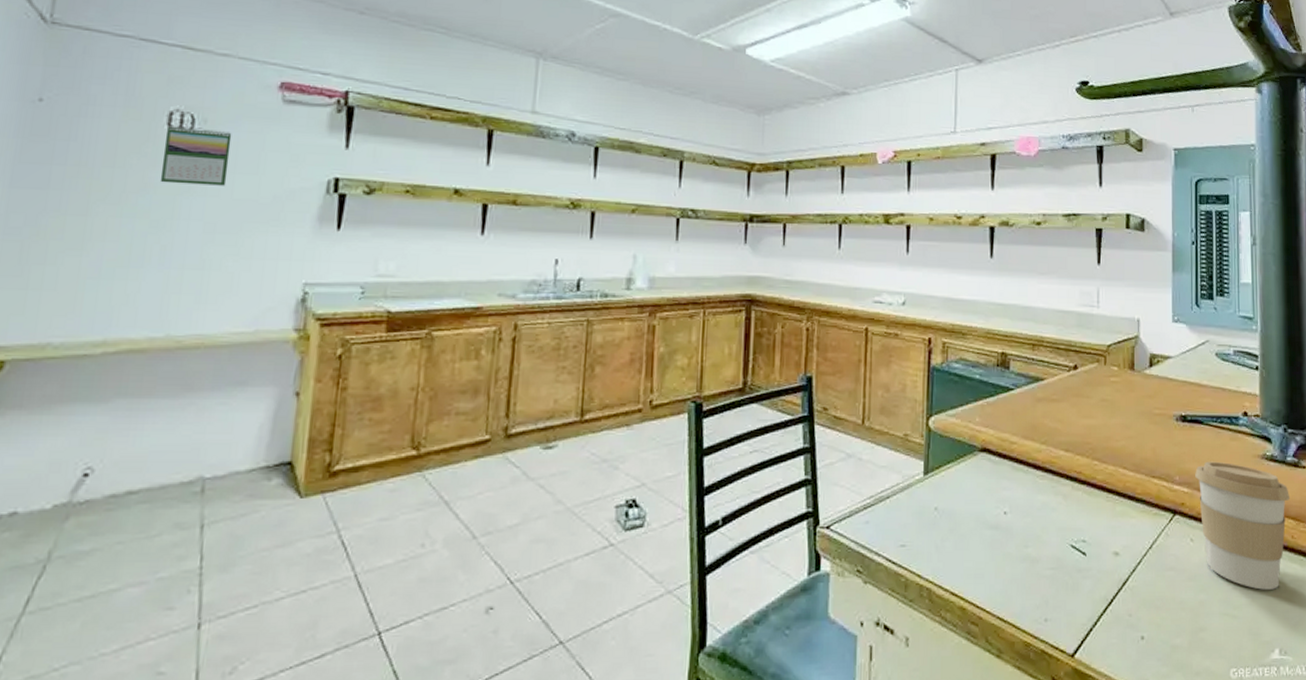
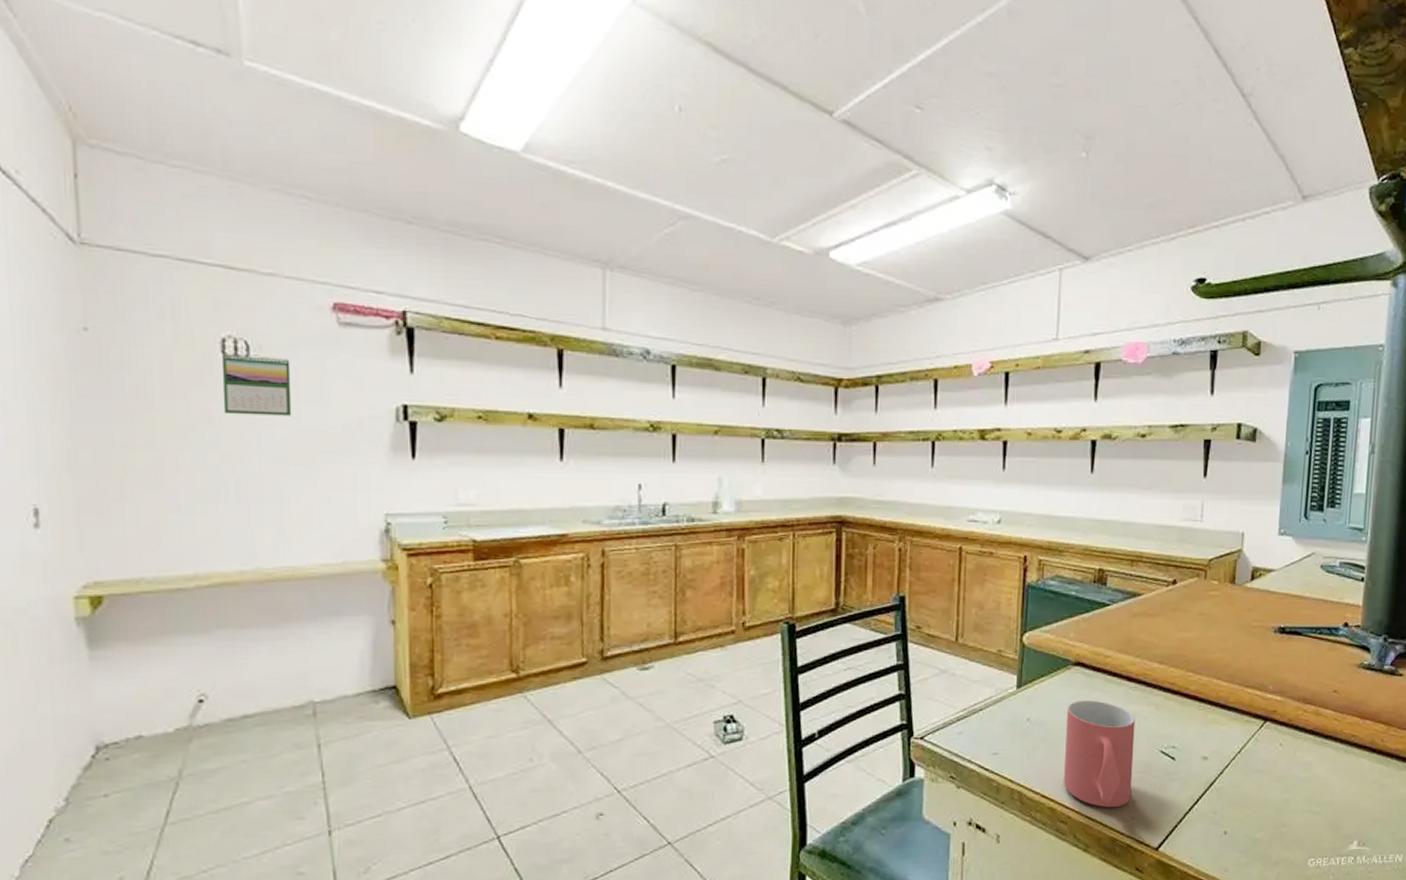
mug: none [974,489,1044,608] -> present [1064,700,1136,808]
coffee cup: present [1195,461,1291,590] -> none [1289,670,1384,789]

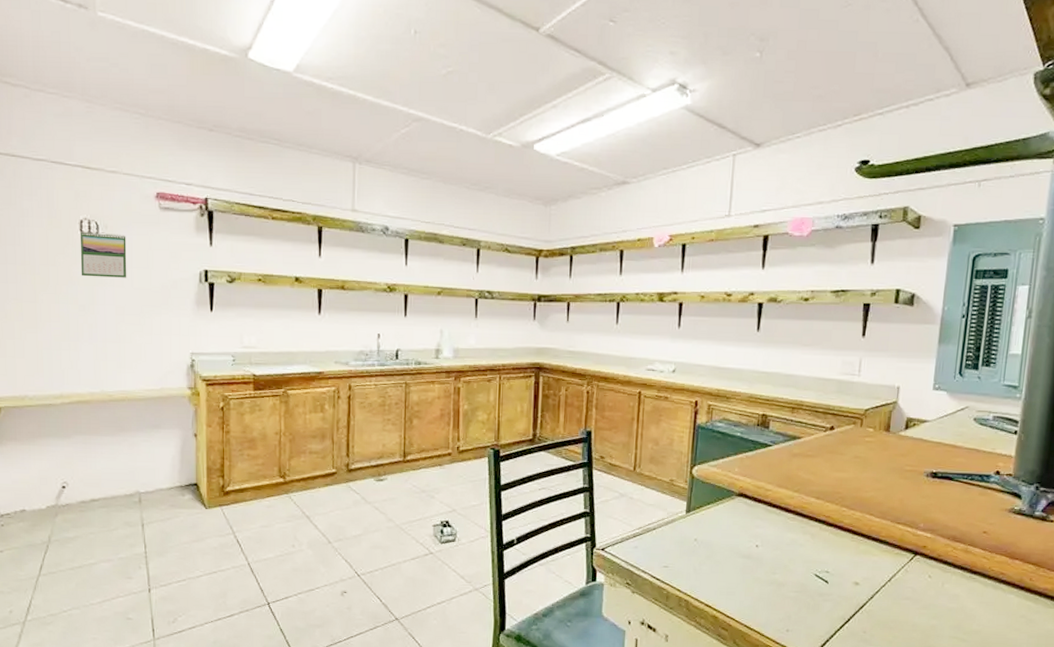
mug: present [1064,700,1136,808] -> none [726,526,793,620]

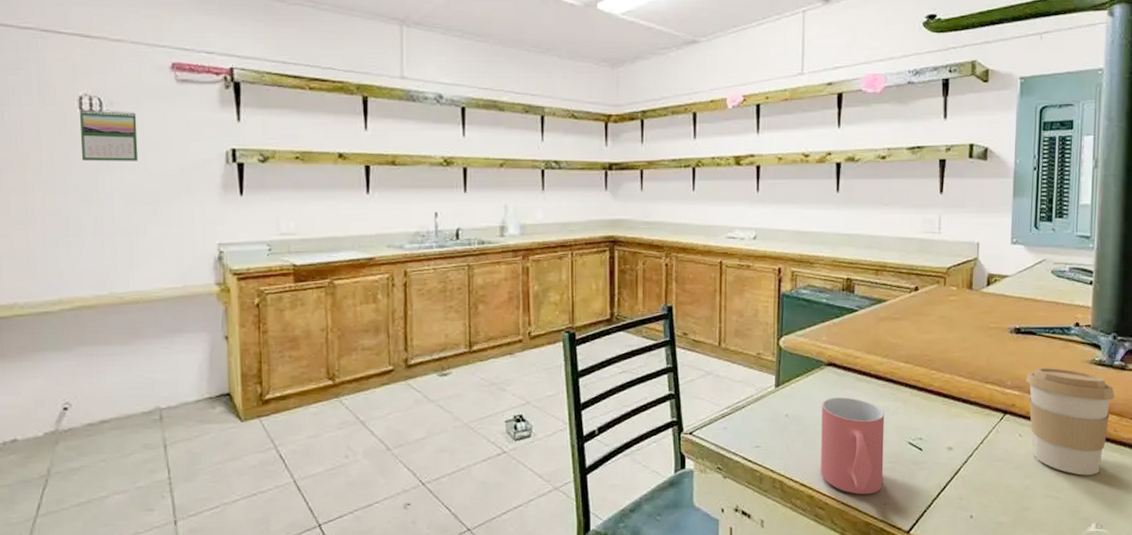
mug: none [726,526,793,620] -> present [821,397,885,495]
coffee cup: none [939,512,1034,621] -> present [1026,367,1116,476]

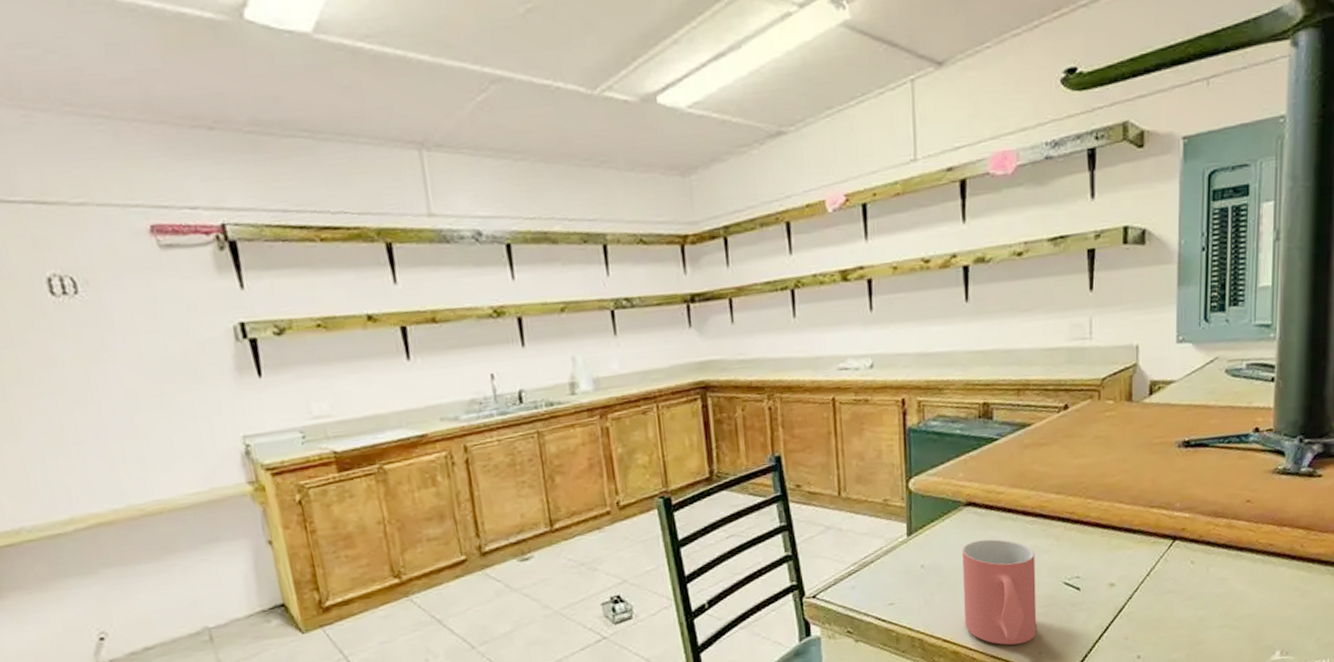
calendar: present [79,109,139,161] -> none [51,290,132,356]
coffee cup: present [1026,367,1116,476] -> none [1198,482,1302,600]

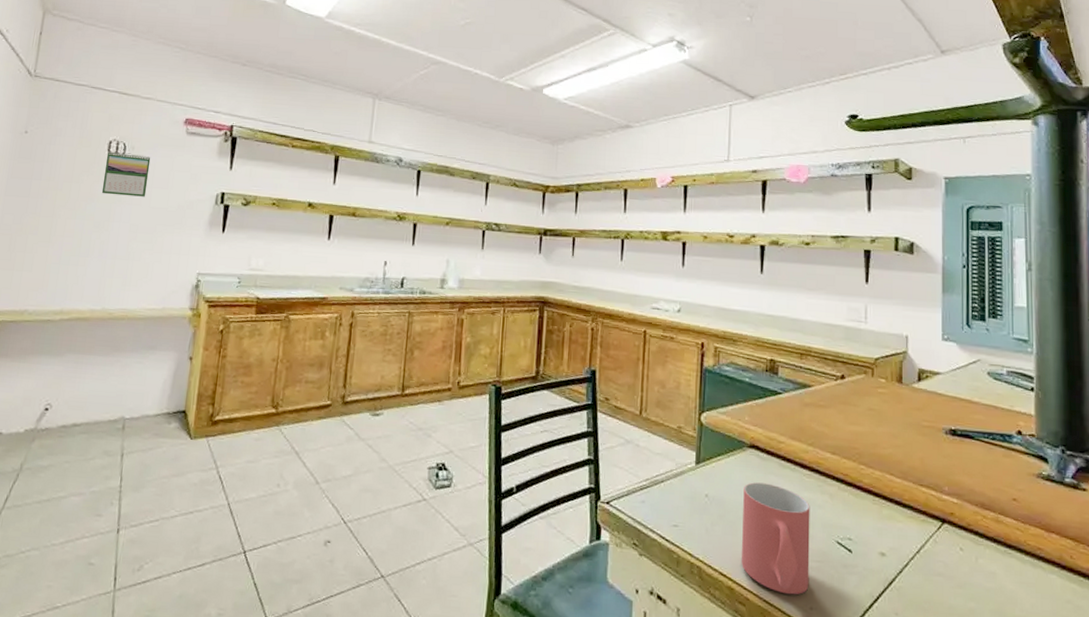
calendar: none [51,290,132,356] -> present [101,151,151,197]

